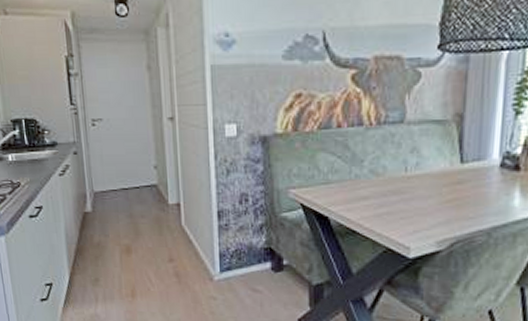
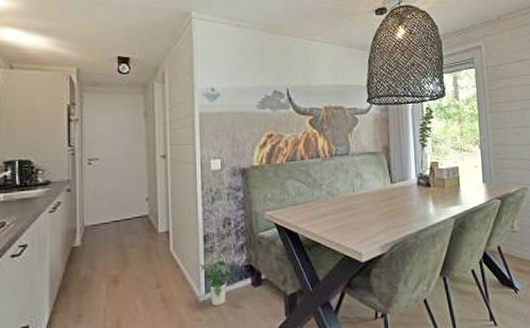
potted plant: none [213,239,252,288] -> present [199,260,234,307]

